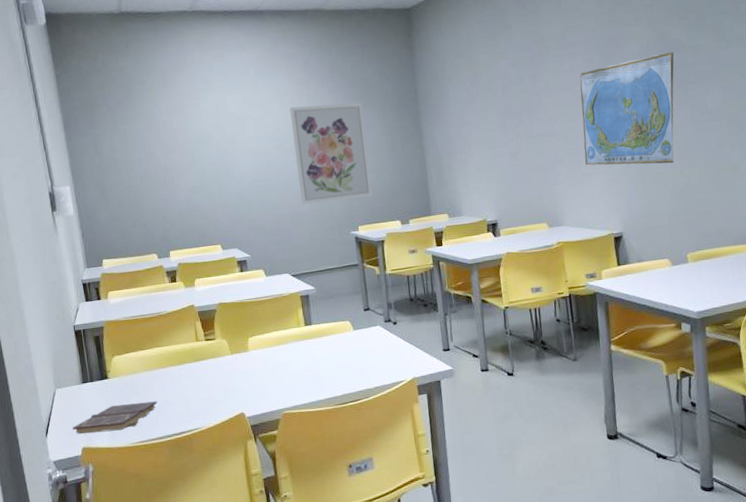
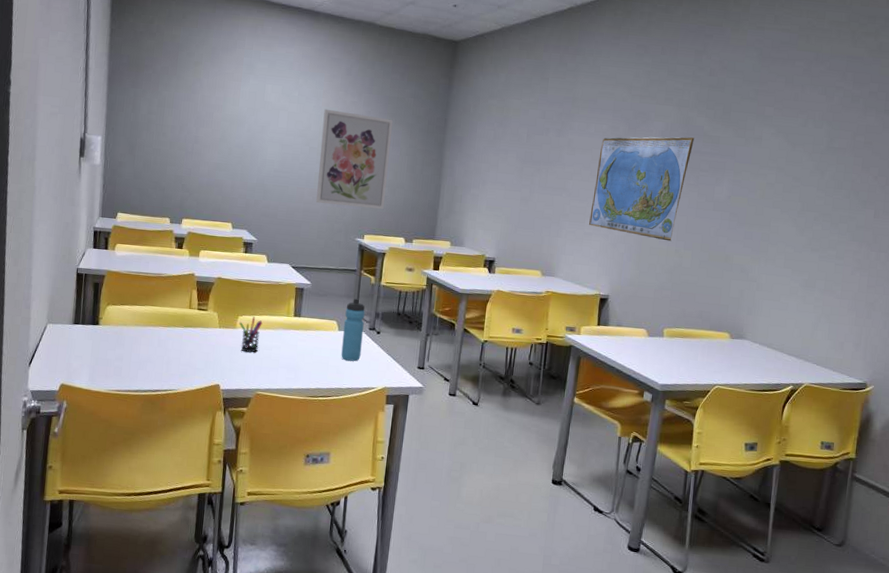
book: present [72,401,158,435] -> none [55,350,141,376]
pen holder: none [250,335,276,374] -> present [239,316,263,353]
water bottle: none [356,293,382,359] -> present [341,299,365,361]

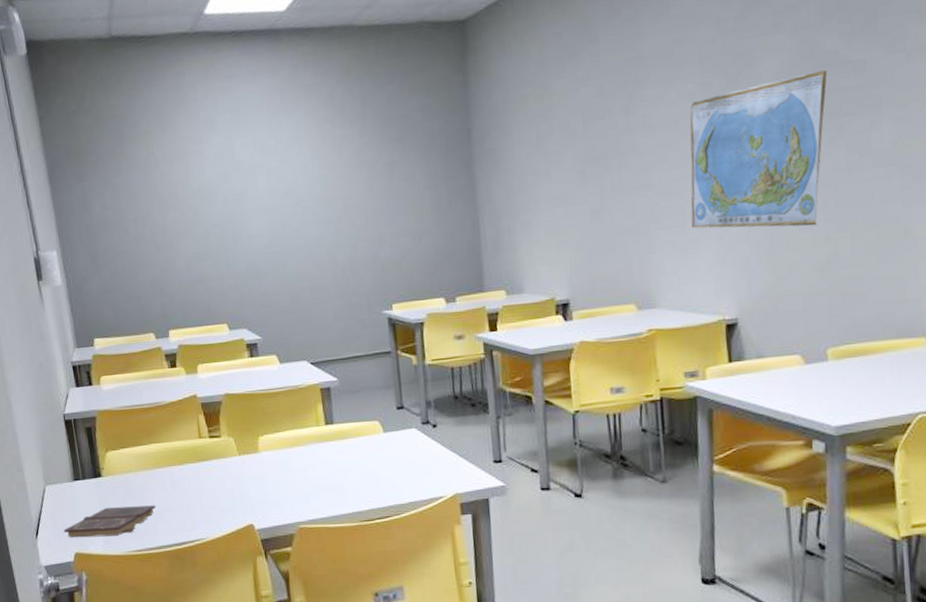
book: none [55,350,141,376] -> present [63,505,156,539]
pen holder: present [239,316,263,353] -> none [261,434,290,479]
wall art: present [316,109,393,210] -> none [310,146,410,277]
water bottle: present [341,299,365,361] -> none [387,388,418,468]

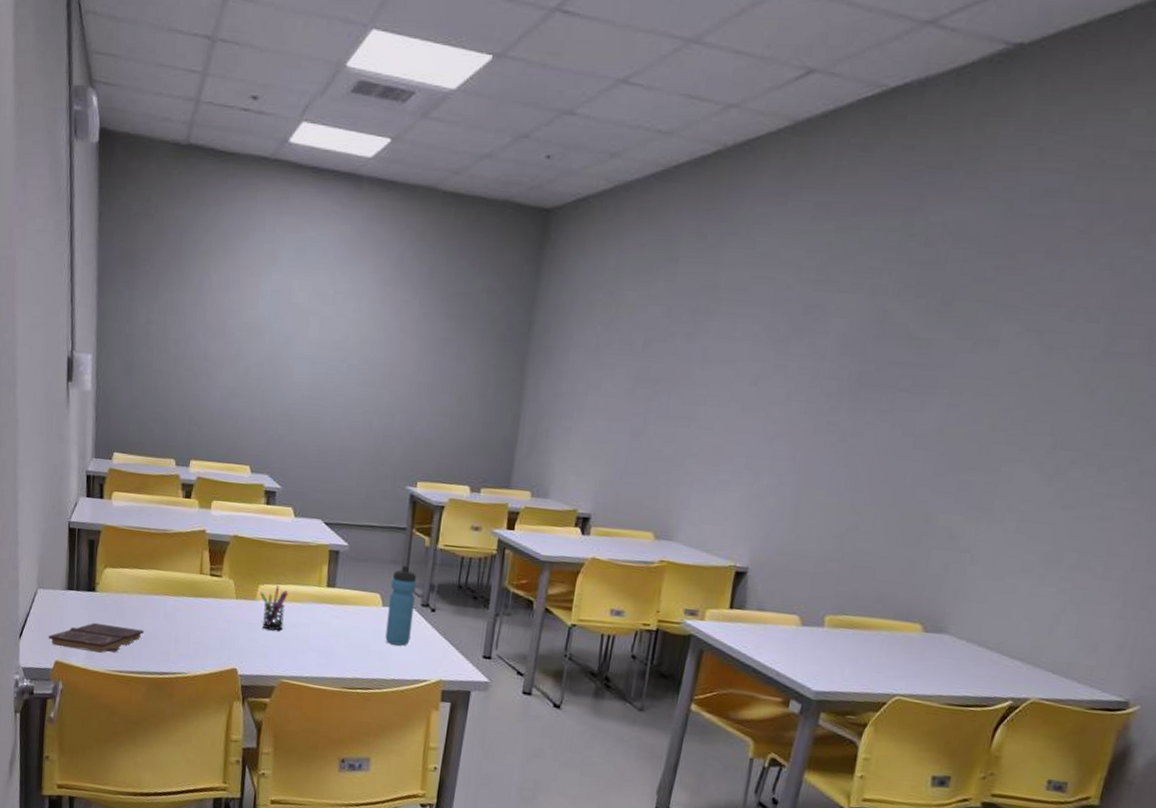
pen holder: none [261,434,290,479] -> present [259,586,288,631]
water bottle: none [387,388,418,468] -> present [385,566,417,646]
world map: present [689,70,828,229] -> none [726,340,893,493]

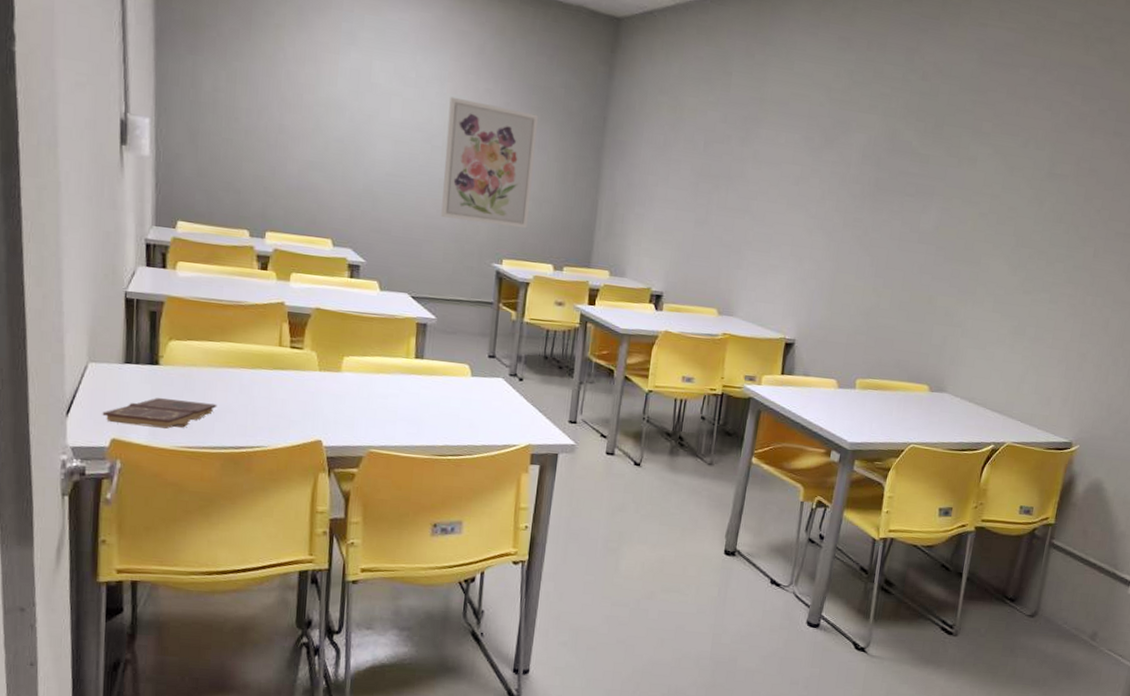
pen holder: present [259,586,288,631] -> none [344,357,375,402]
wall art: none [356,311,458,448] -> present [441,96,538,229]
water bottle: present [385,566,417,646] -> none [475,338,504,413]

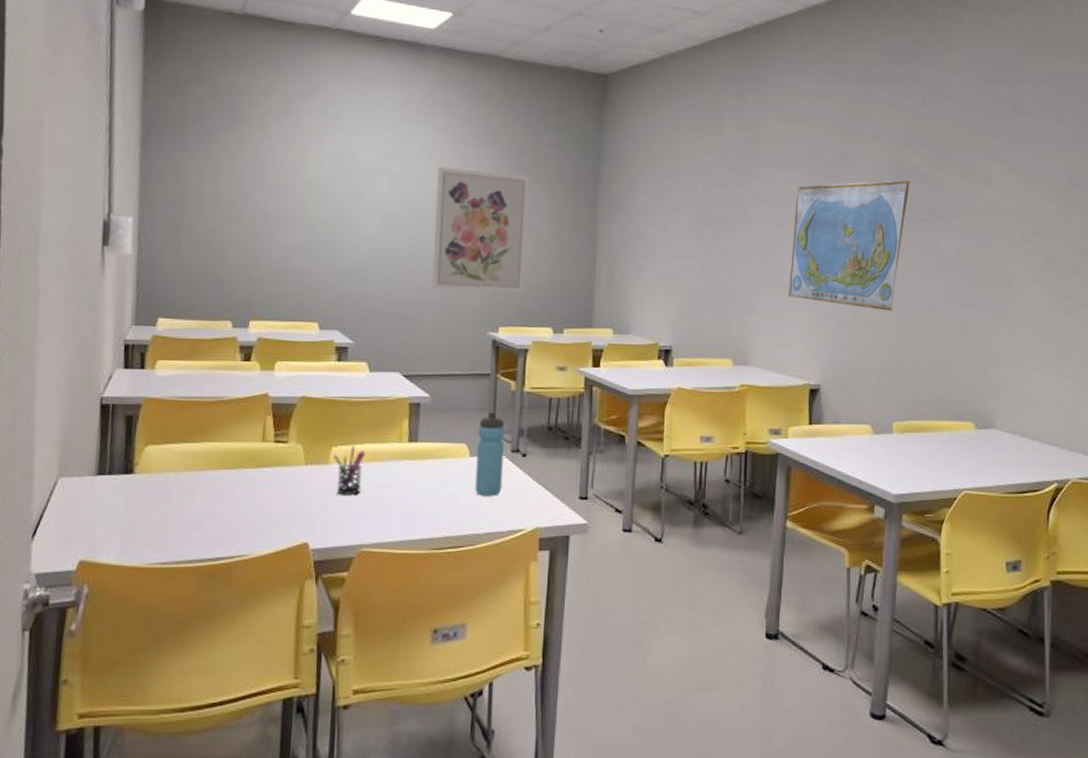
book: present [102,397,217,429] -> none [70,509,195,544]
pen holder: none [344,357,375,402] -> present [332,446,366,495]
water bottle: none [475,338,504,413] -> present [475,412,505,496]
world map: none [775,150,901,278] -> present [789,180,910,311]

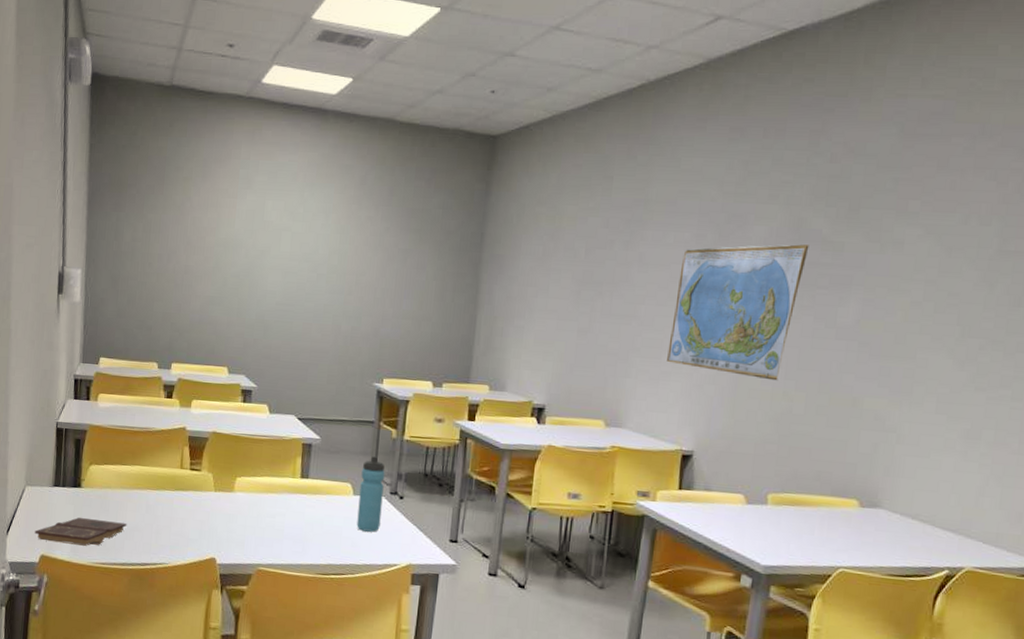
book: none [70,509,195,544] -> present [34,517,127,546]
pen holder: present [332,446,366,495] -> none [237,478,264,521]
wall art: present [432,166,529,293] -> none [325,227,417,348]

